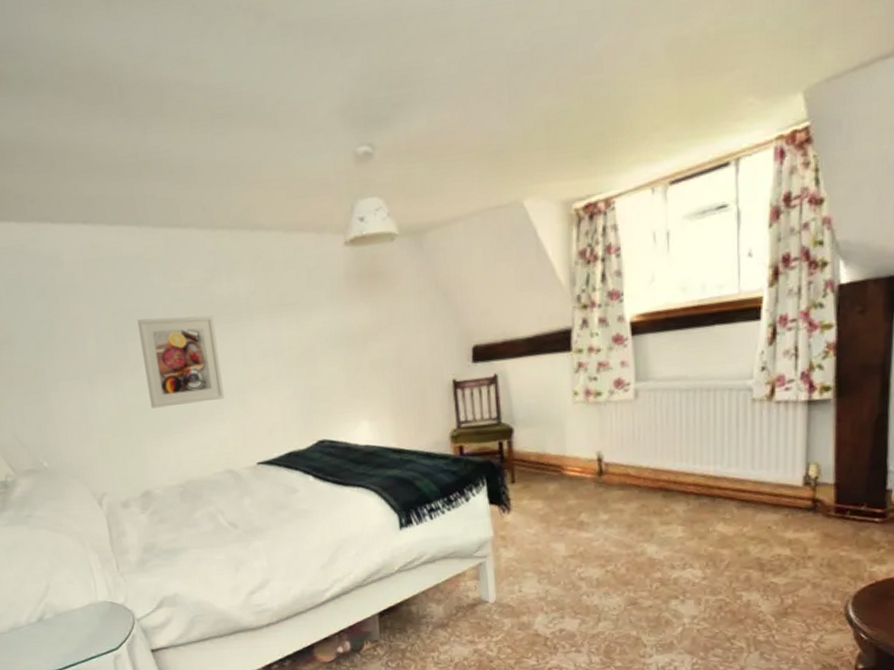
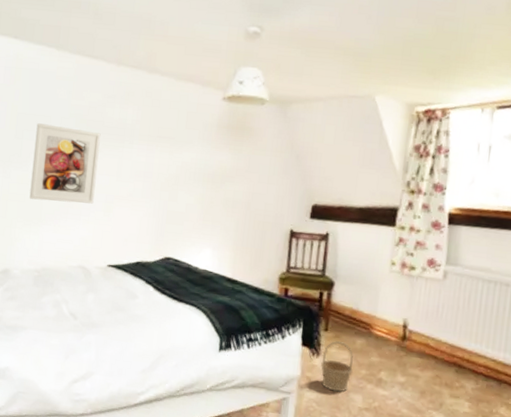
basket: none [513,490,550,545] -> present [321,340,353,392]

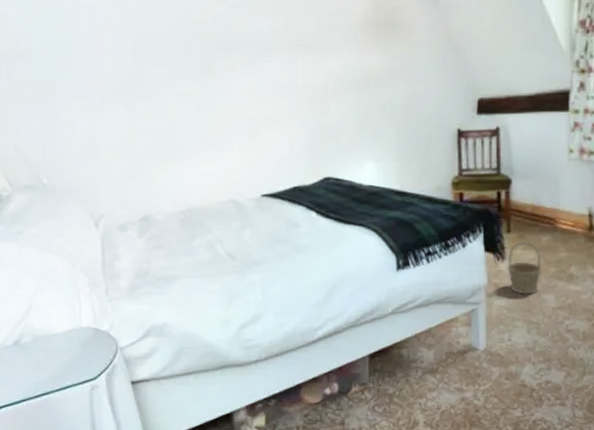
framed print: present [29,123,101,204] -> none [157,46,236,133]

